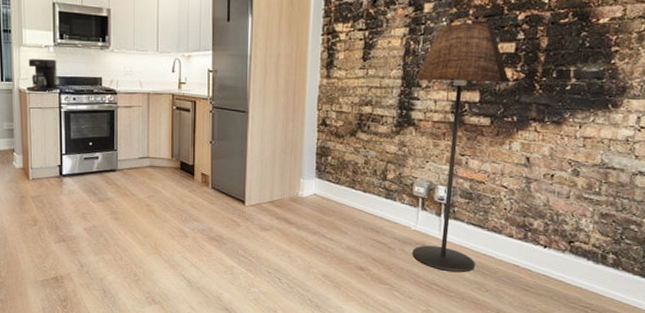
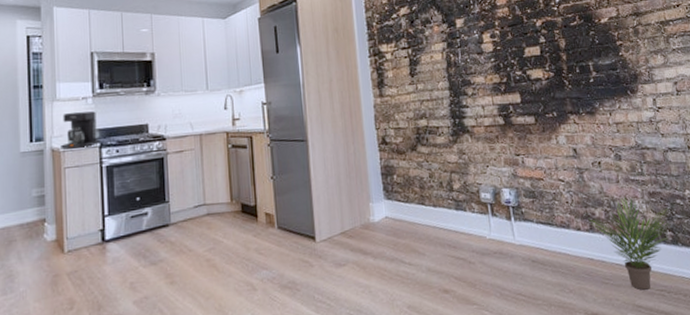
floor lamp: present [412,23,509,273] -> none [461,32,554,278]
potted plant: none [524,213,621,304] -> present [588,197,671,290]

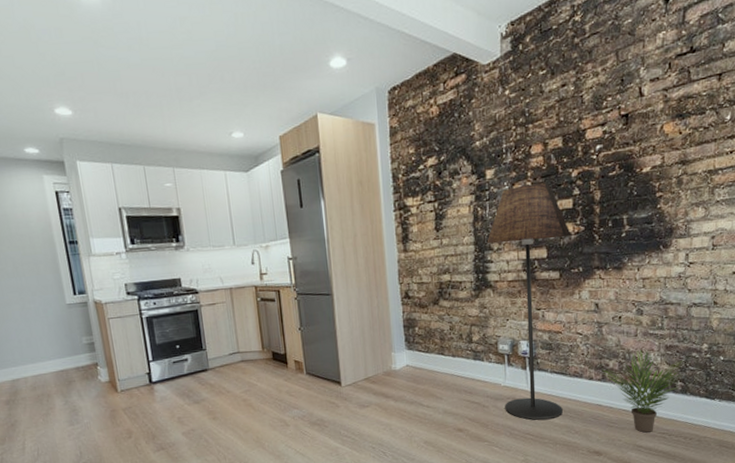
coffee maker: present [61,111,97,149] -> none [100,266,135,302]
floor lamp: none [461,32,554,278] -> present [486,183,571,421]

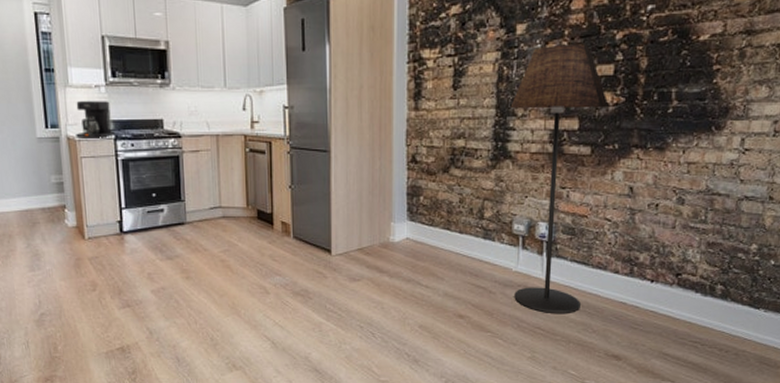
coffee maker: none [100,266,135,302] -> present [76,100,112,138]
potted plant: present [601,349,685,433] -> none [630,244,728,339]

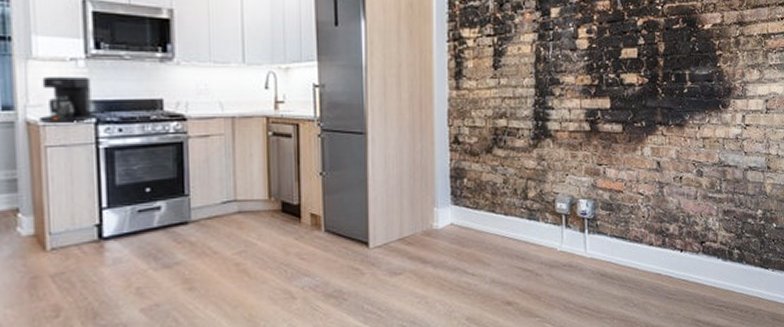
floor lamp: present [510,44,609,314] -> none [548,28,635,292]

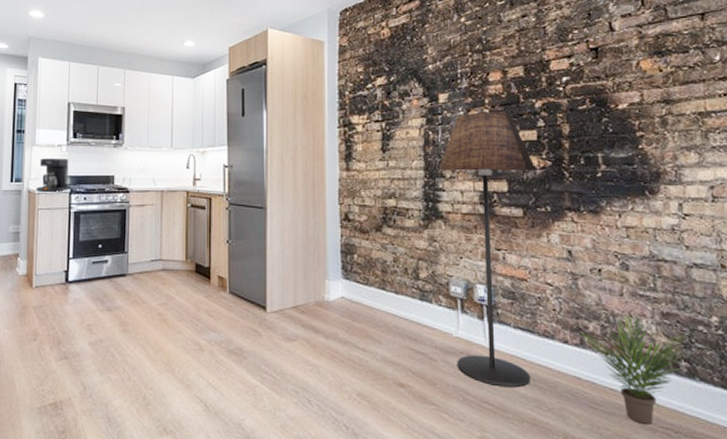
floor lamp: none [548,28,635,292] -> present [438,112,536,388]
potted plant: none [662,213,741,306] -> present [579,313,689,424]

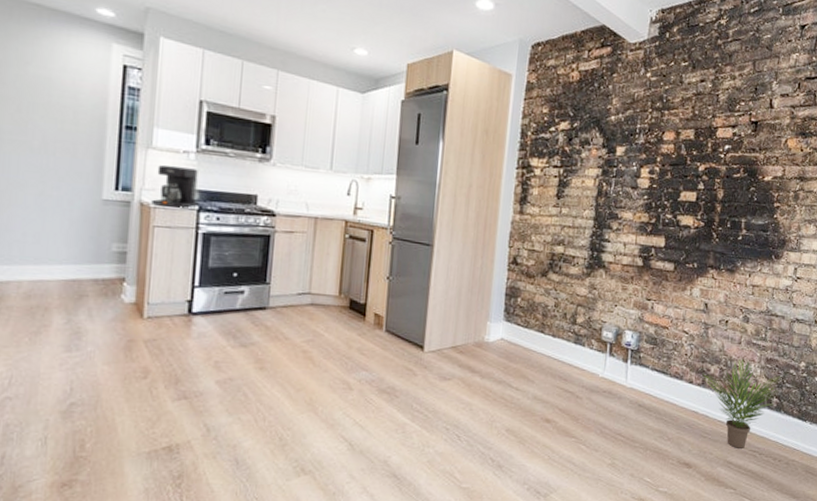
floor lamp: present [438,112,536,388] -> none [599,168,691,422]

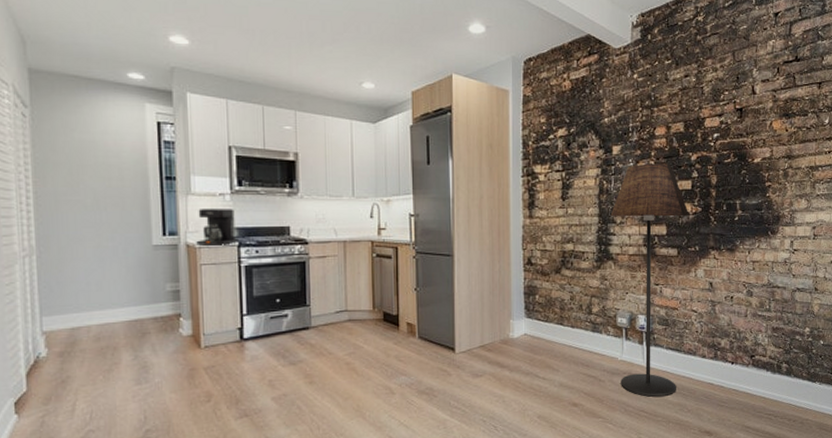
floor lamp: none [599,168,691,422] -> present [610,163,689,398]
potted plant: present [702,358,783,448] -> none [714,330,789,413]

